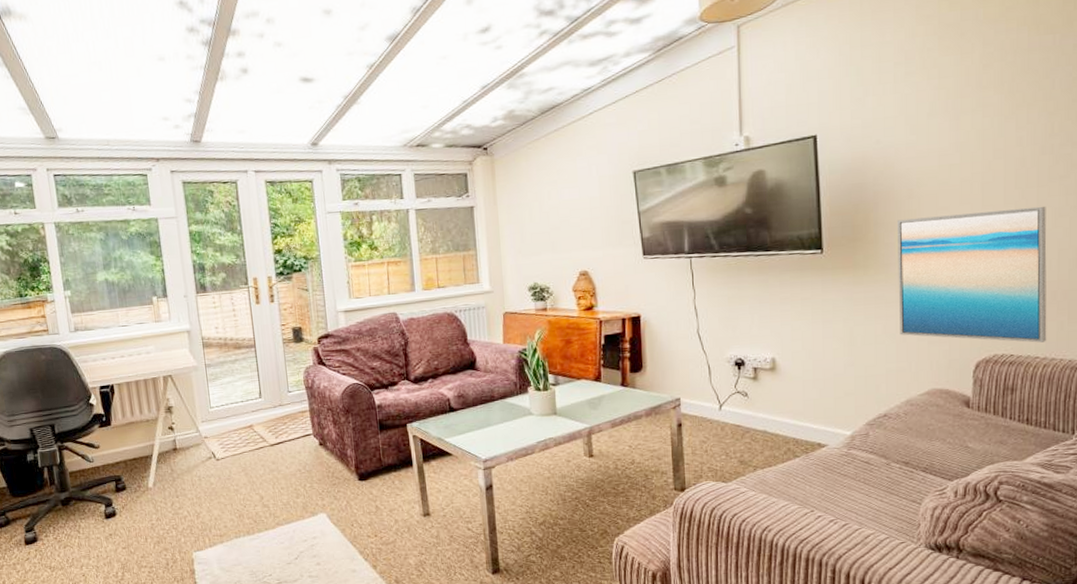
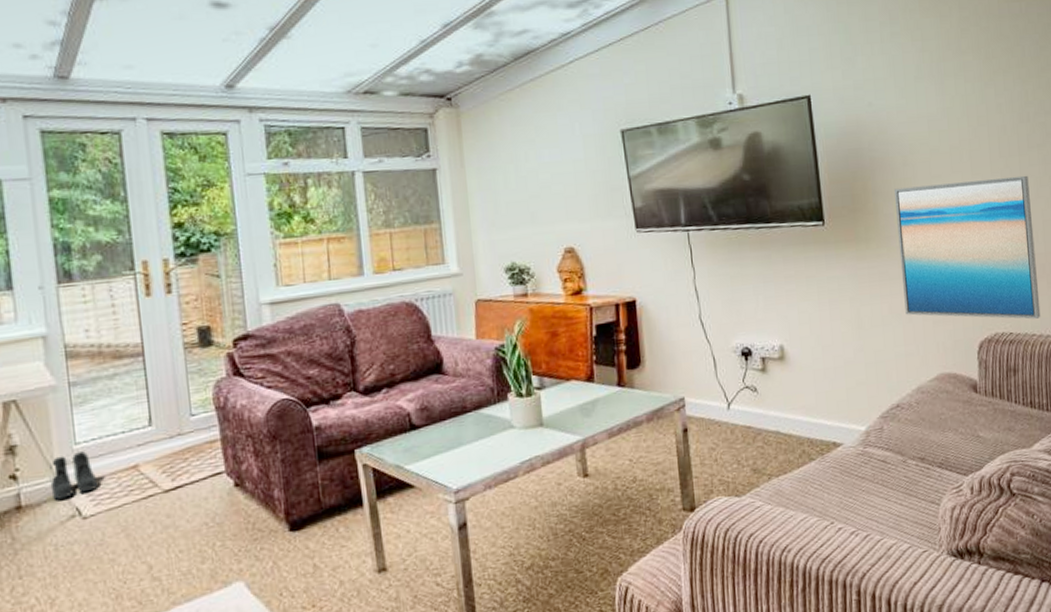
boots: none [194,413,226,446] -> present [49,451,98,500]

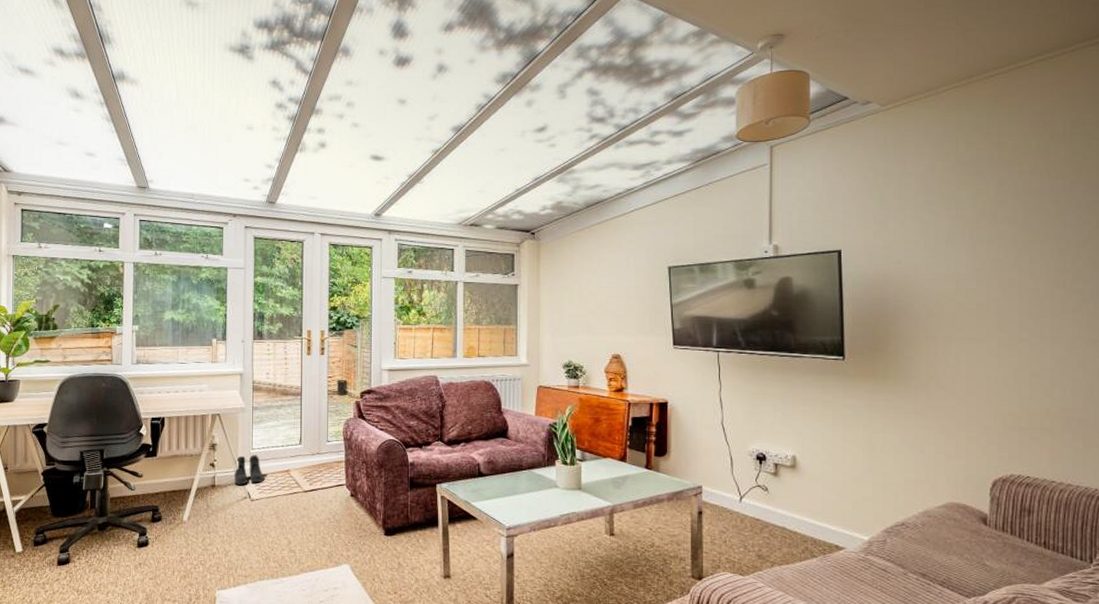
wall art: present [895,175,1041,319] -> none [917,335,1063,467]

